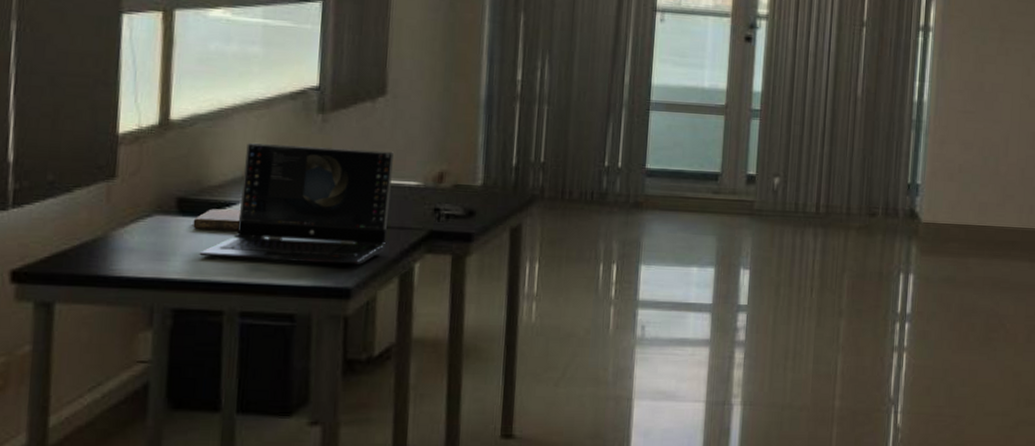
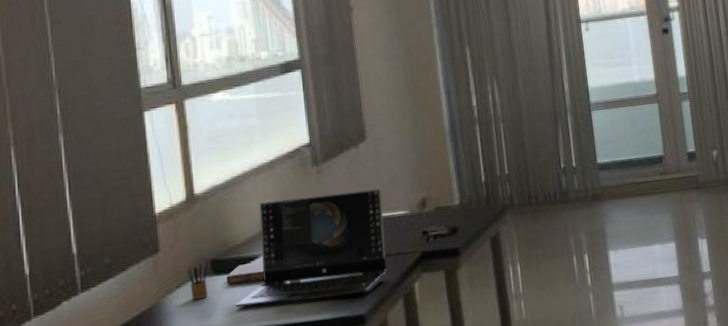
pencil box: none [146,195,175,239] -> present [186,259,209,299]

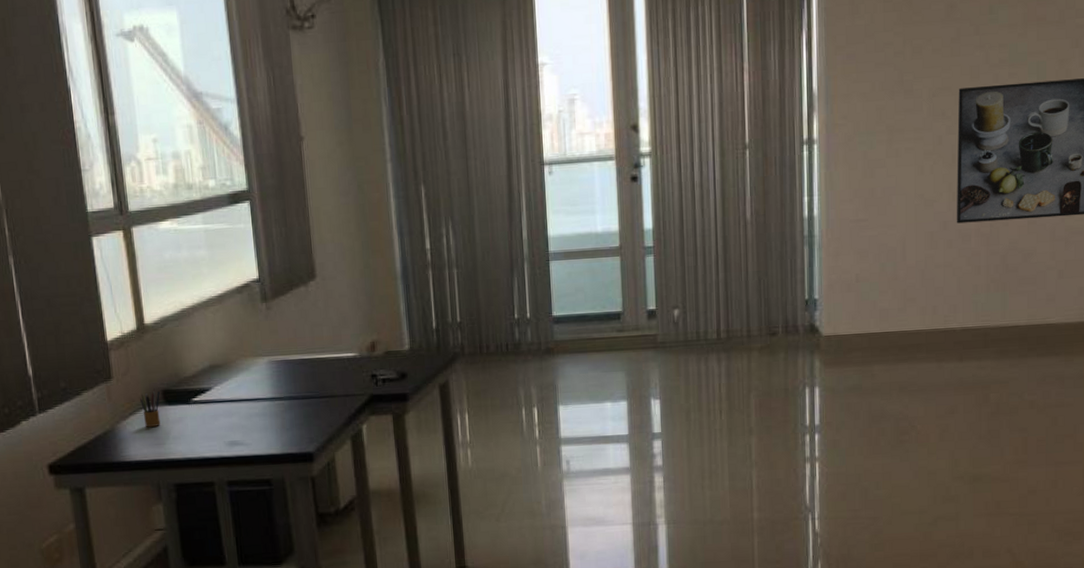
notebook: present [226,262,264,286] -> none [178,395,215,416]
laptop computer: present [235,188,387,308] -> none [187,329,336,438]

